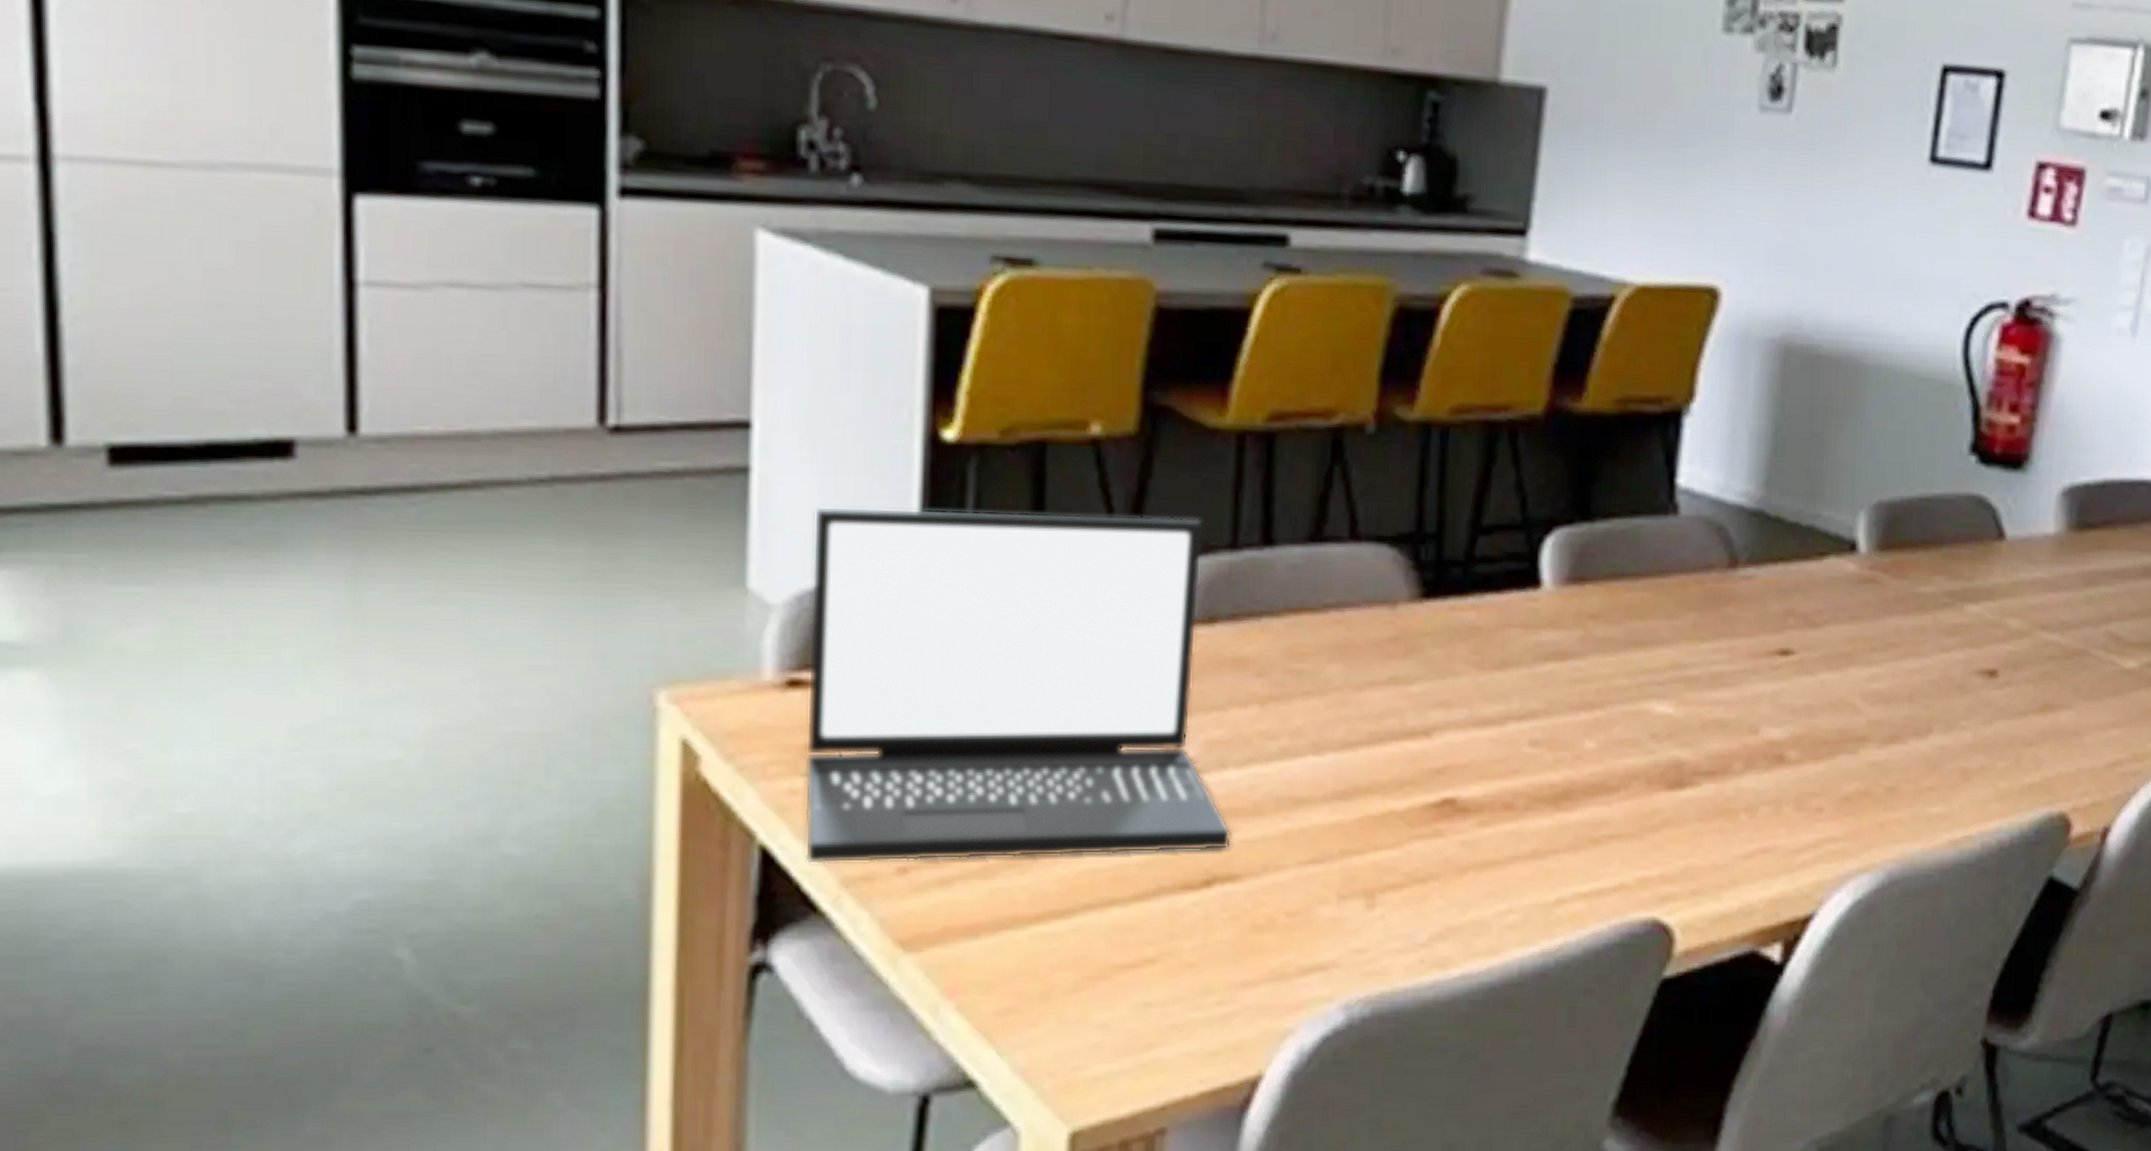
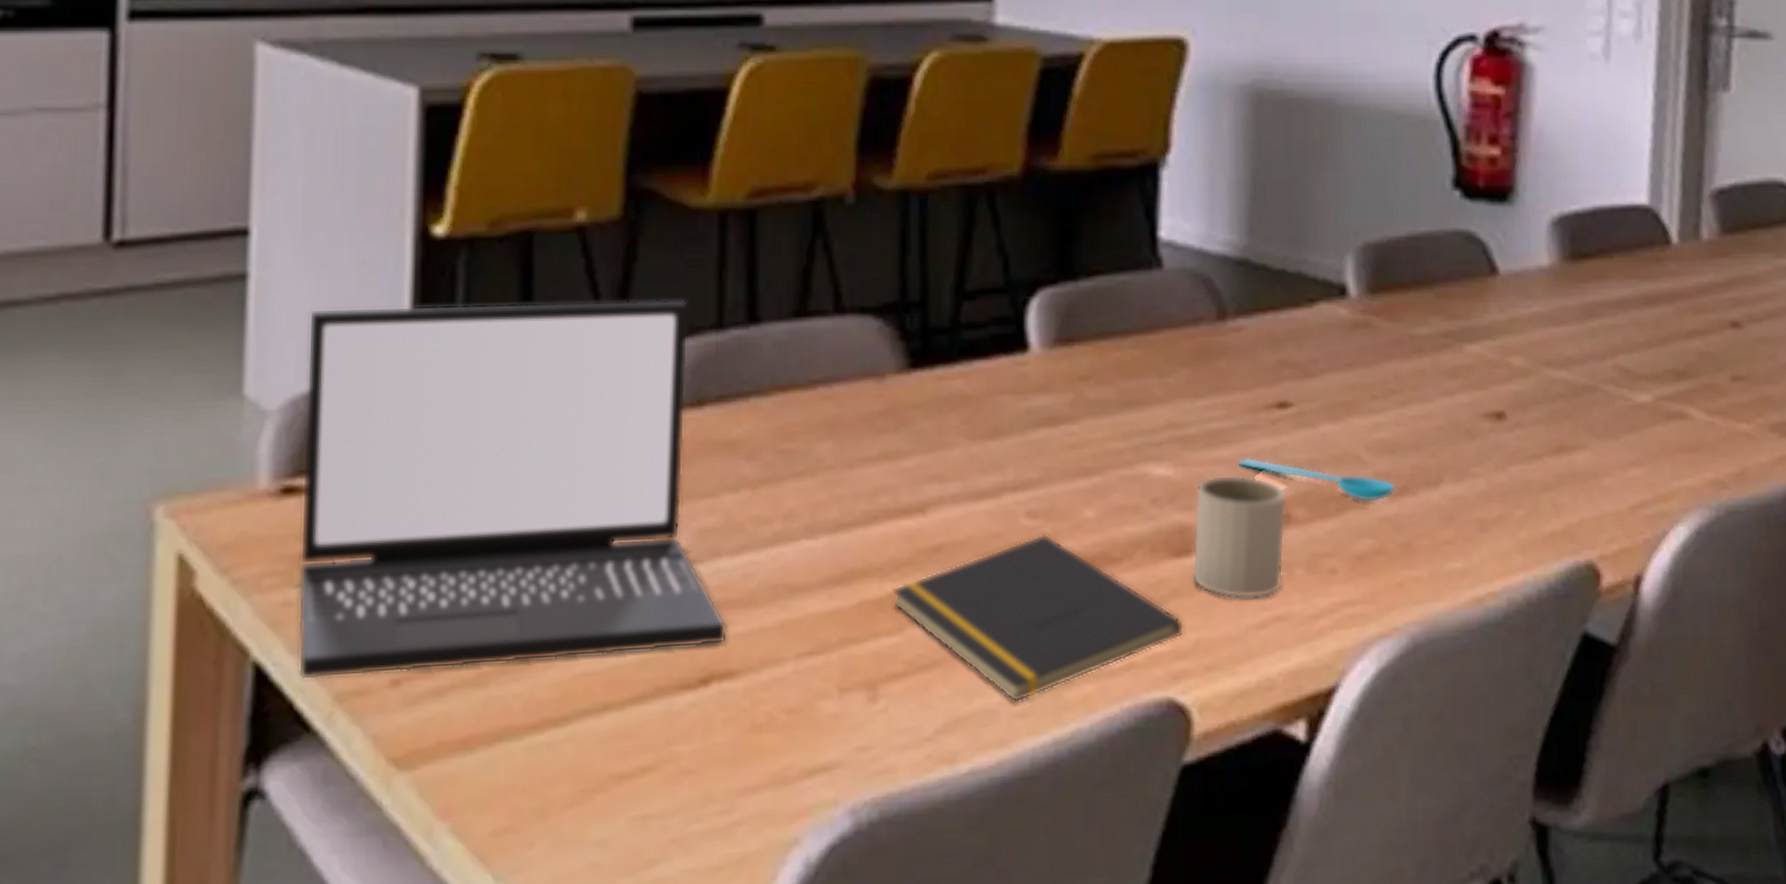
notepad: none [1394,761,1674,916] -> present [892,533,1185,703]
mug: none [1685,715,1782,831] -> present [1192,474,1287,599]
spoon: none [1737,700,1886,748] -> present [1237,457,1395,502]

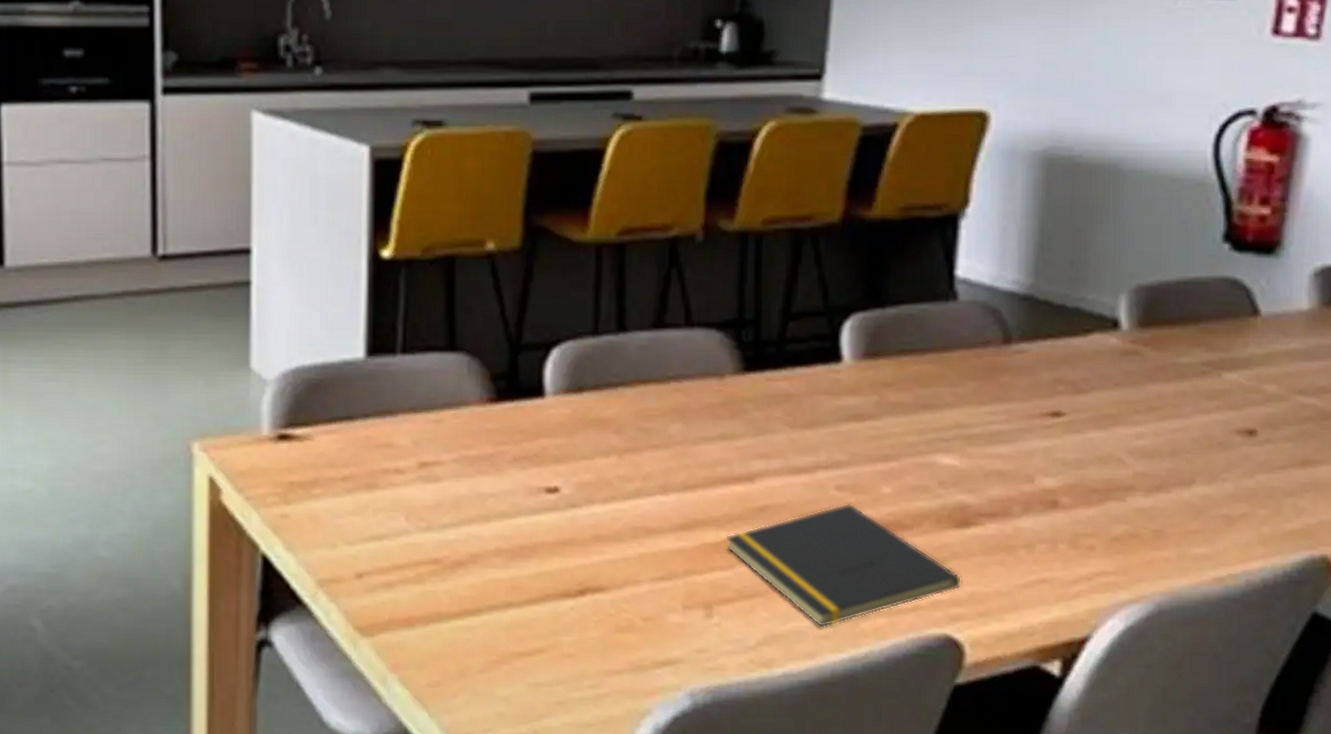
laptop: present [297,299,728,680] -> none [291,308,599,569]
mug: present [1192,474,1287,599] -> none [970,466,1055,564]
spoon: present [1237,457,1395,502] -> none [1014,454,1151,496]

